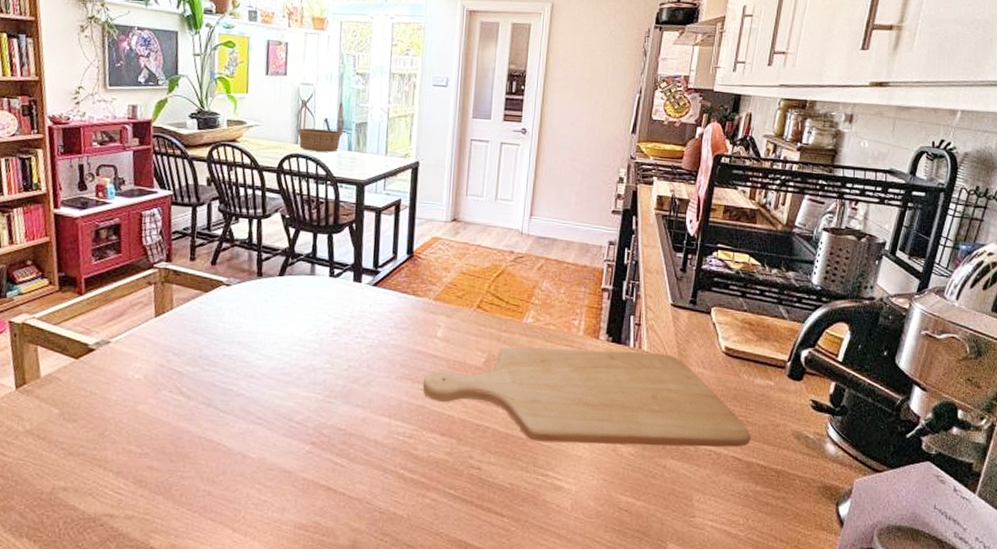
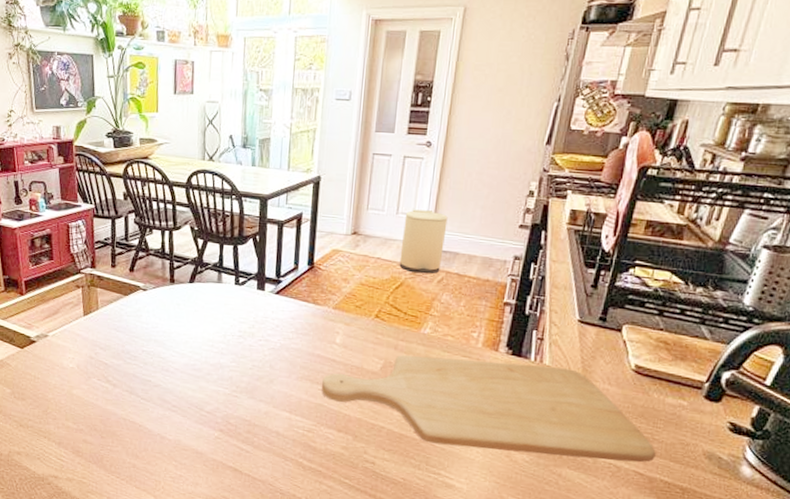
basket: present [298,99,344,153] -> none [204,117,248,168]
pedal bin: none [499,195,545,261] -> present [399,209,448,274]

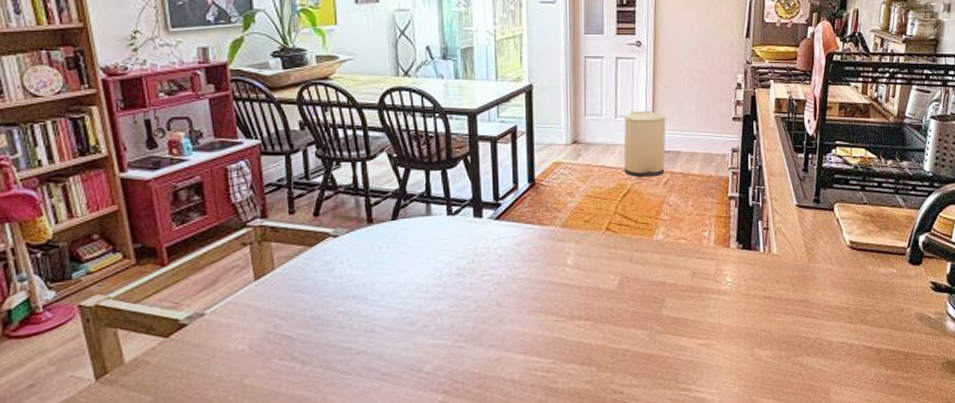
chopping board: present [322,355,656,463] -> none [558,254,879,358]

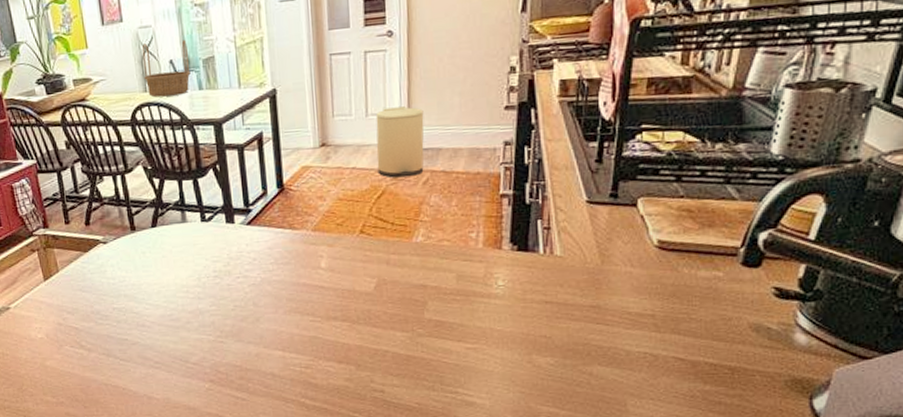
basket: none [397,27,447,83] -> present [142,39,191,98]

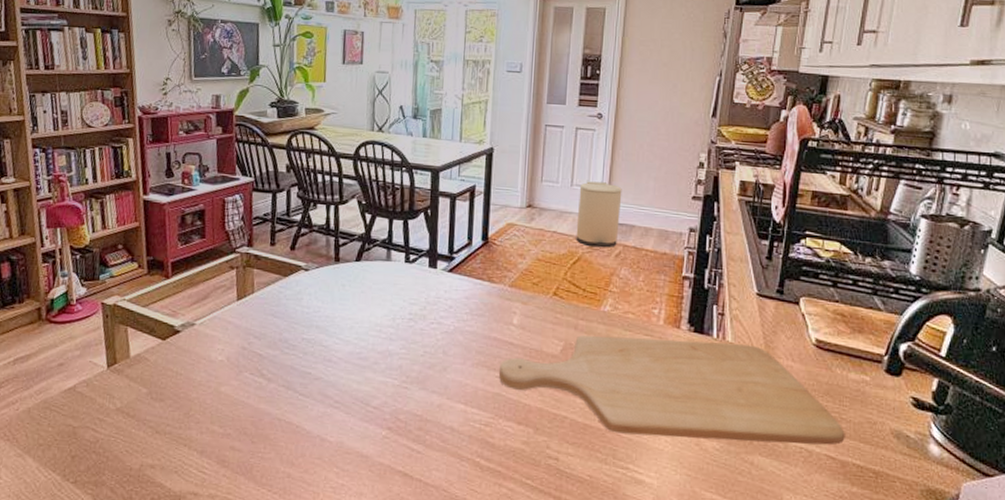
basket: present [142,39,191,98] -> none [373,87,418,139]
chopping board: none [313,256,695,360] -> present [499,335,845,445]

